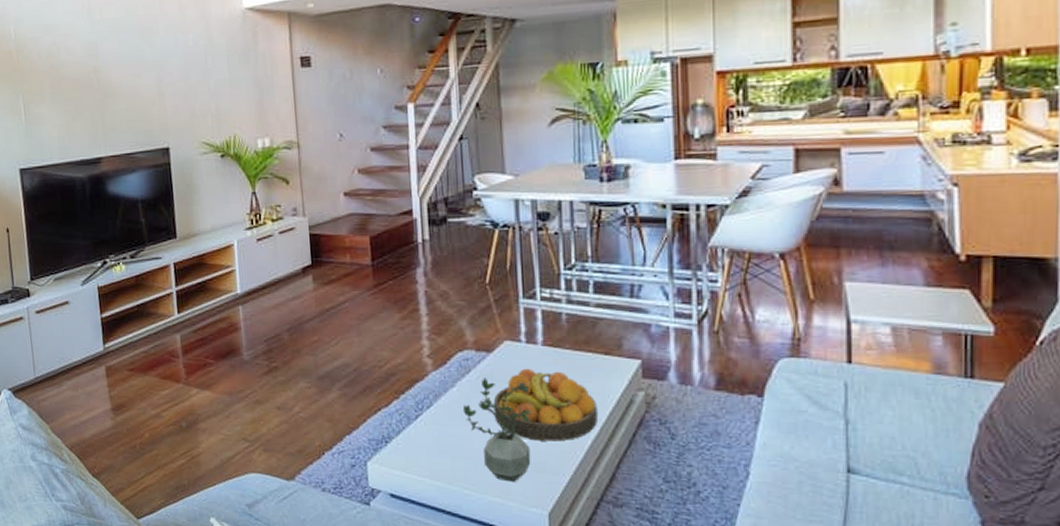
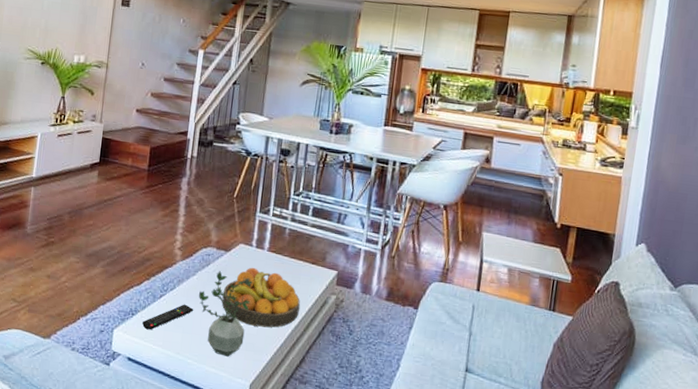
remote control: none [400,423,461,459] -> present [142,304,194,330]

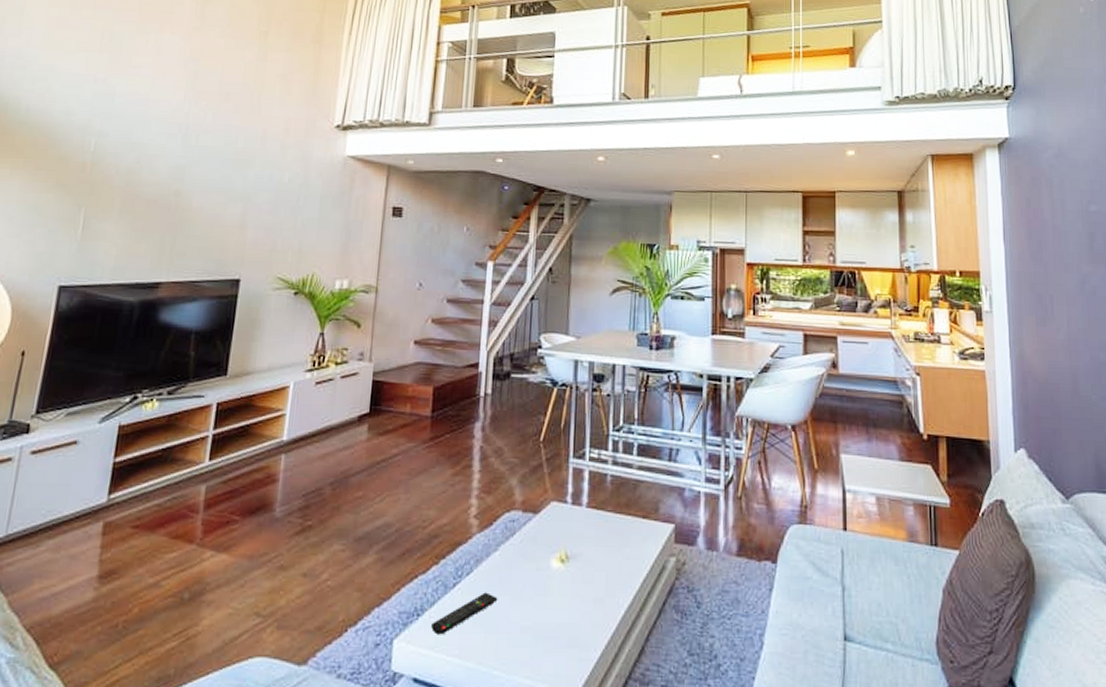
potted plant: present [198,271,253,357] -> none [502,541,572,660]
fruit bowl: present [221,267,300,328] -> none [533,531,632,612]

